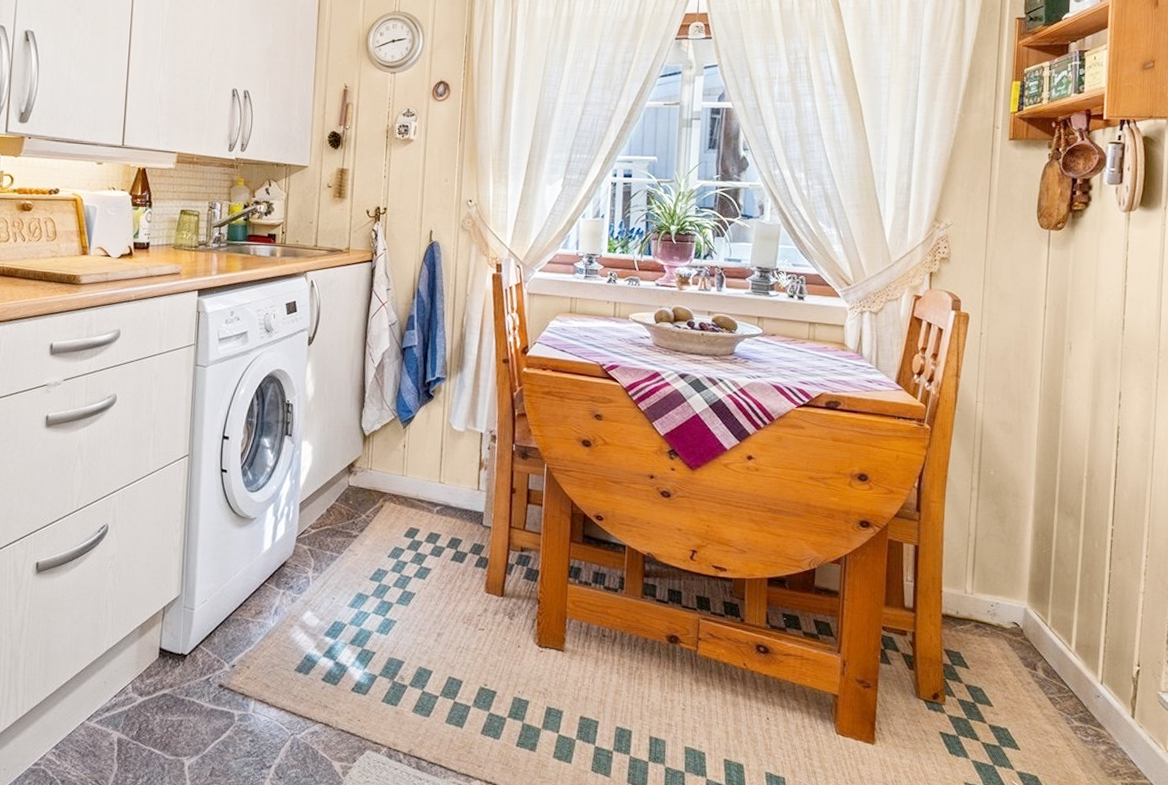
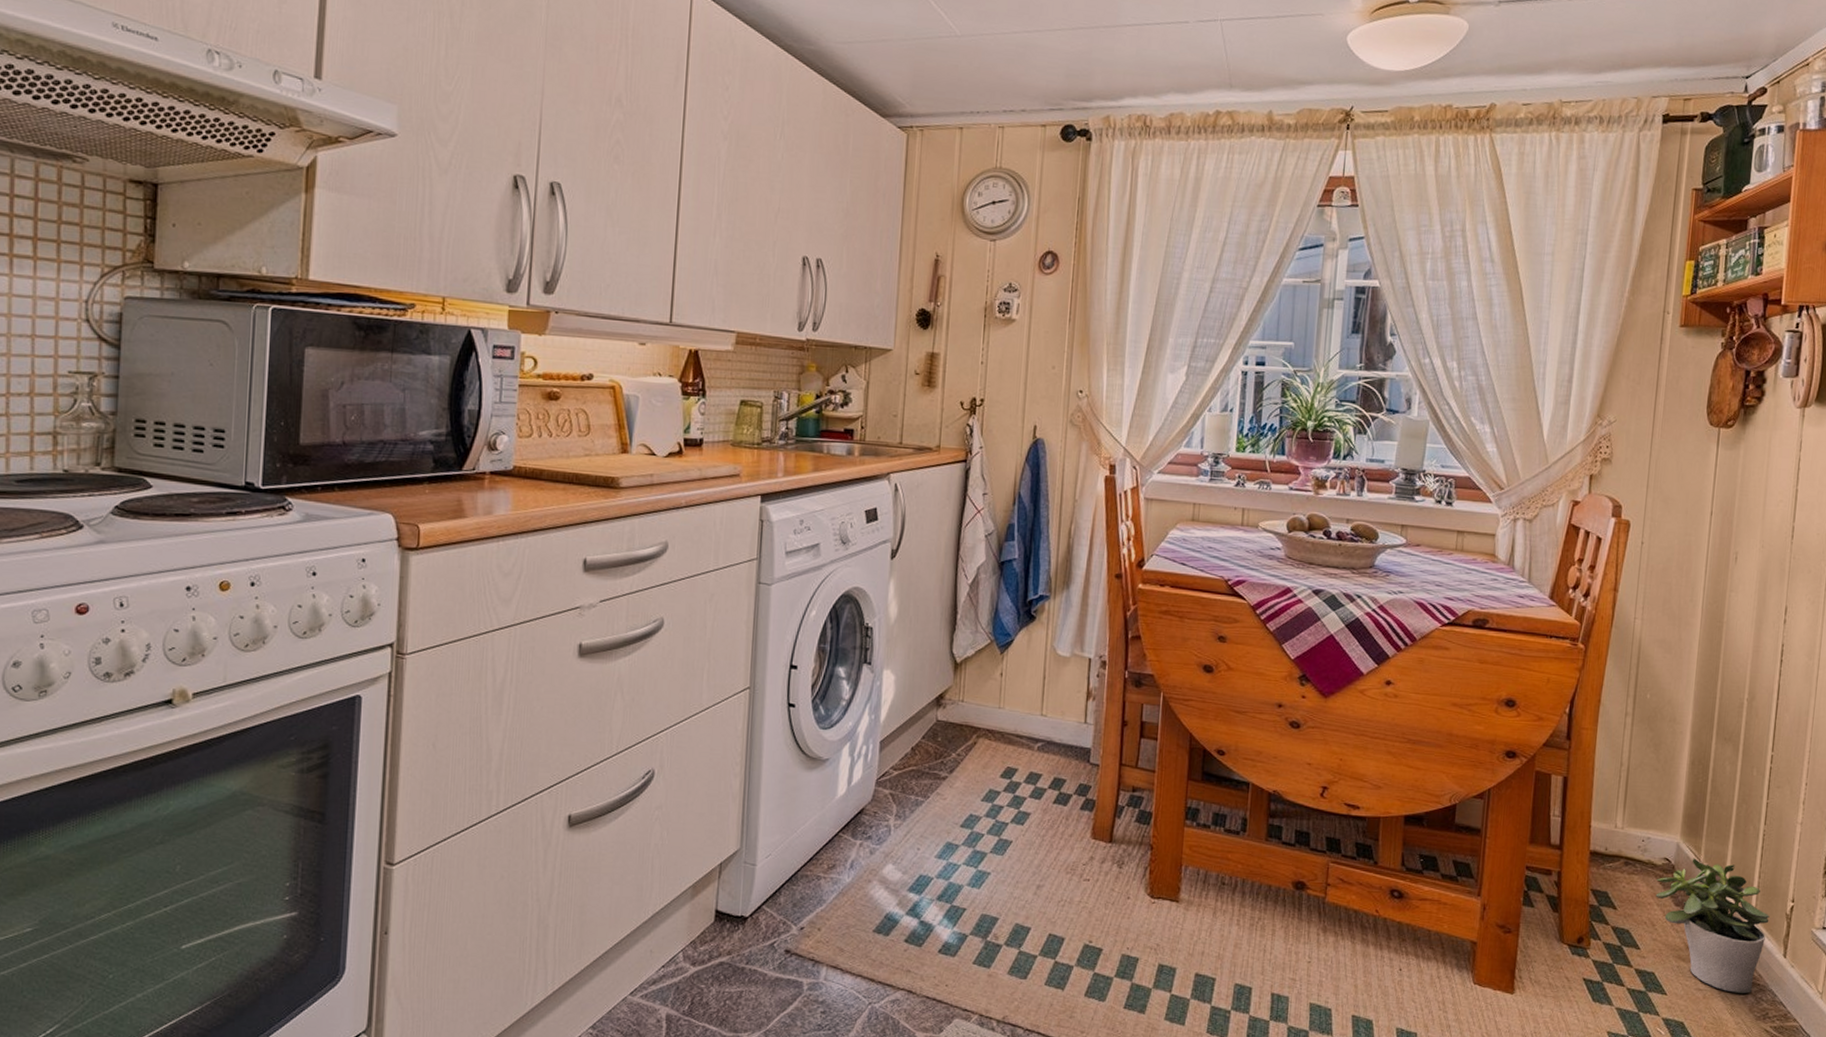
potted plant: none [1006,623,1117,752] -> present [1655,858,1770,994]

